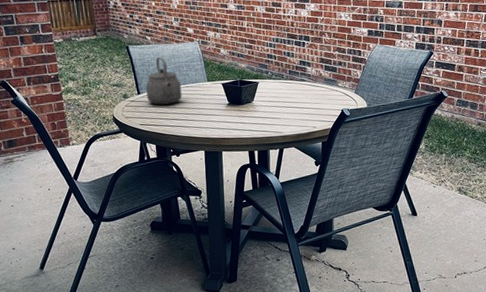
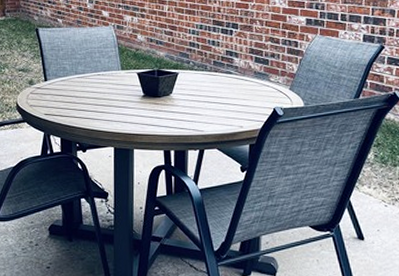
tea kettle: present [145,57,182,105] -> none [53,41,93,94]

